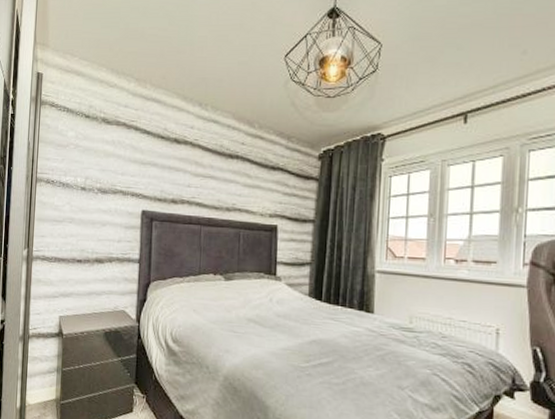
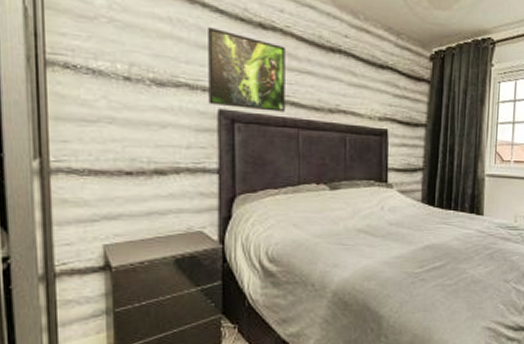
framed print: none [135,145,194,211] -> present [208,26,286,112]

